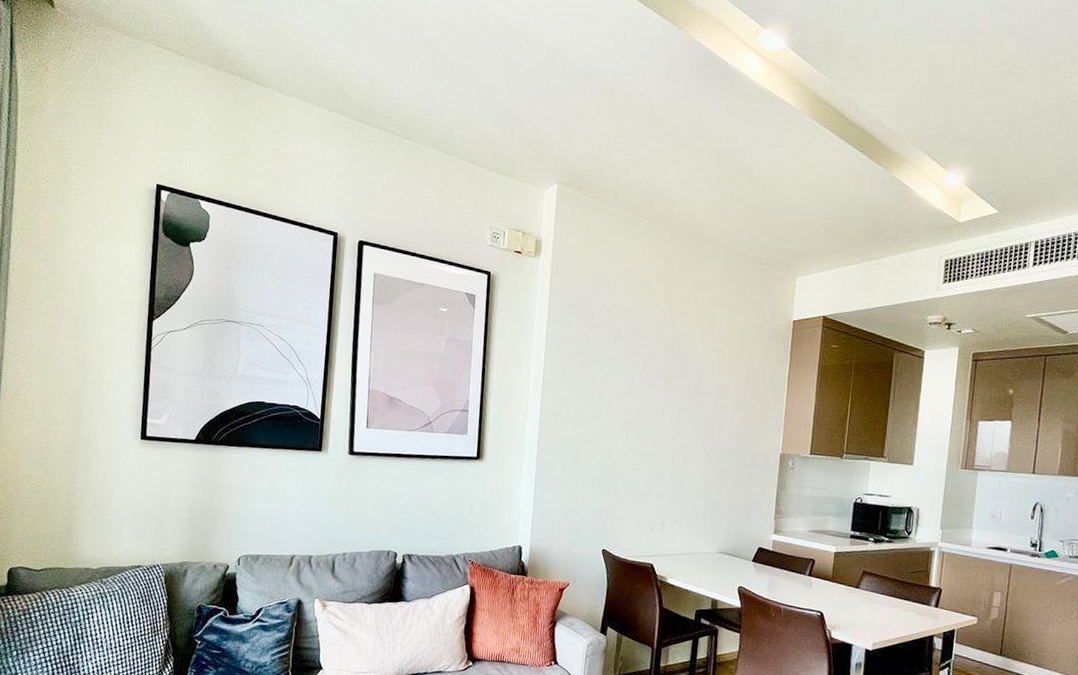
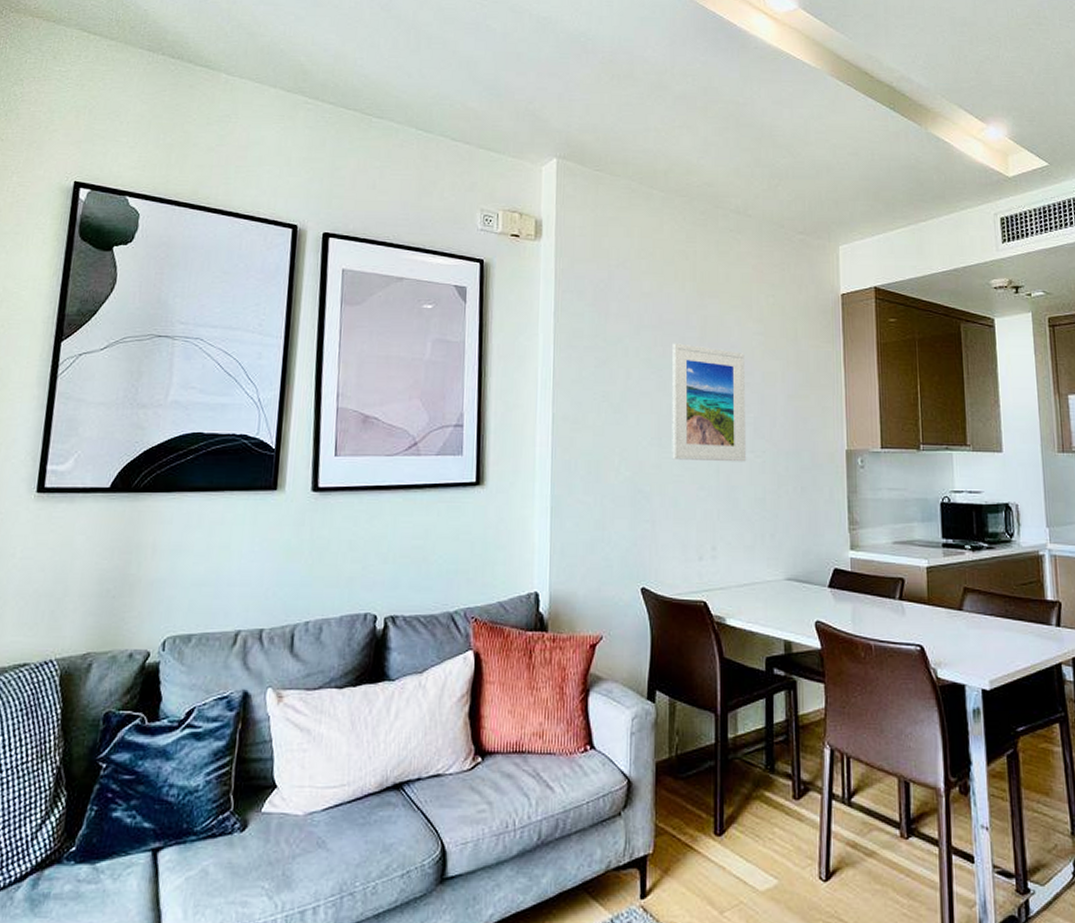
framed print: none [635,354,704,457] -> present [672,343,747,462]

